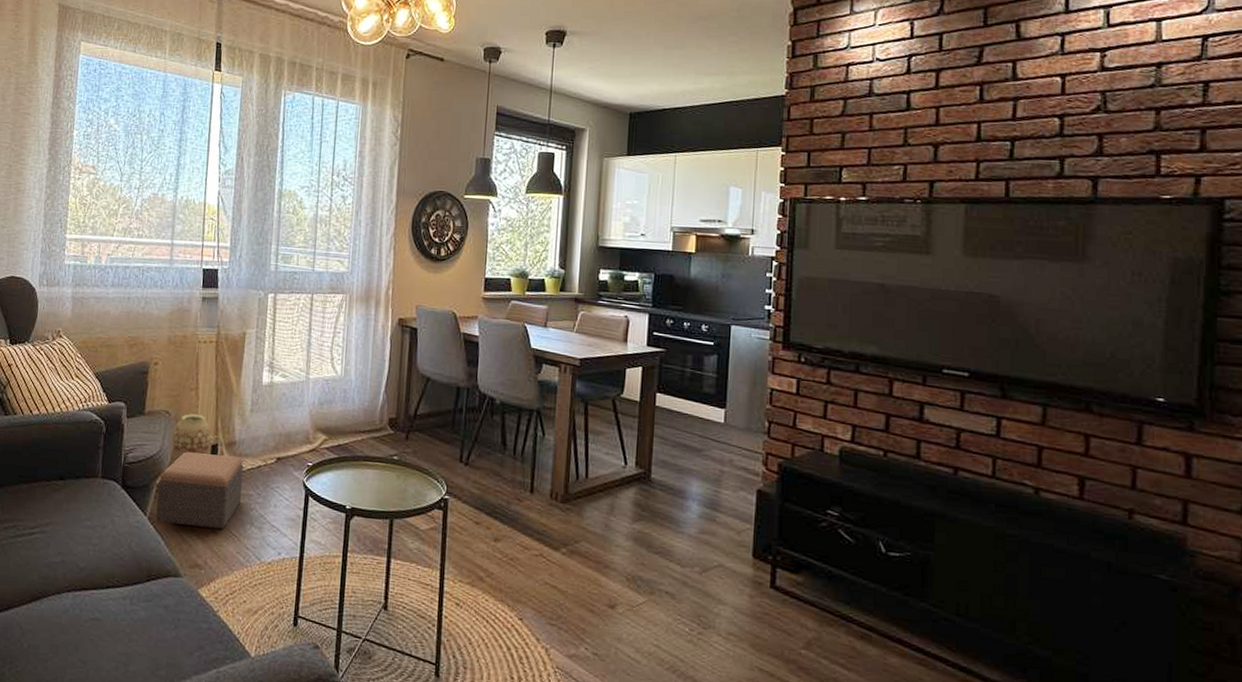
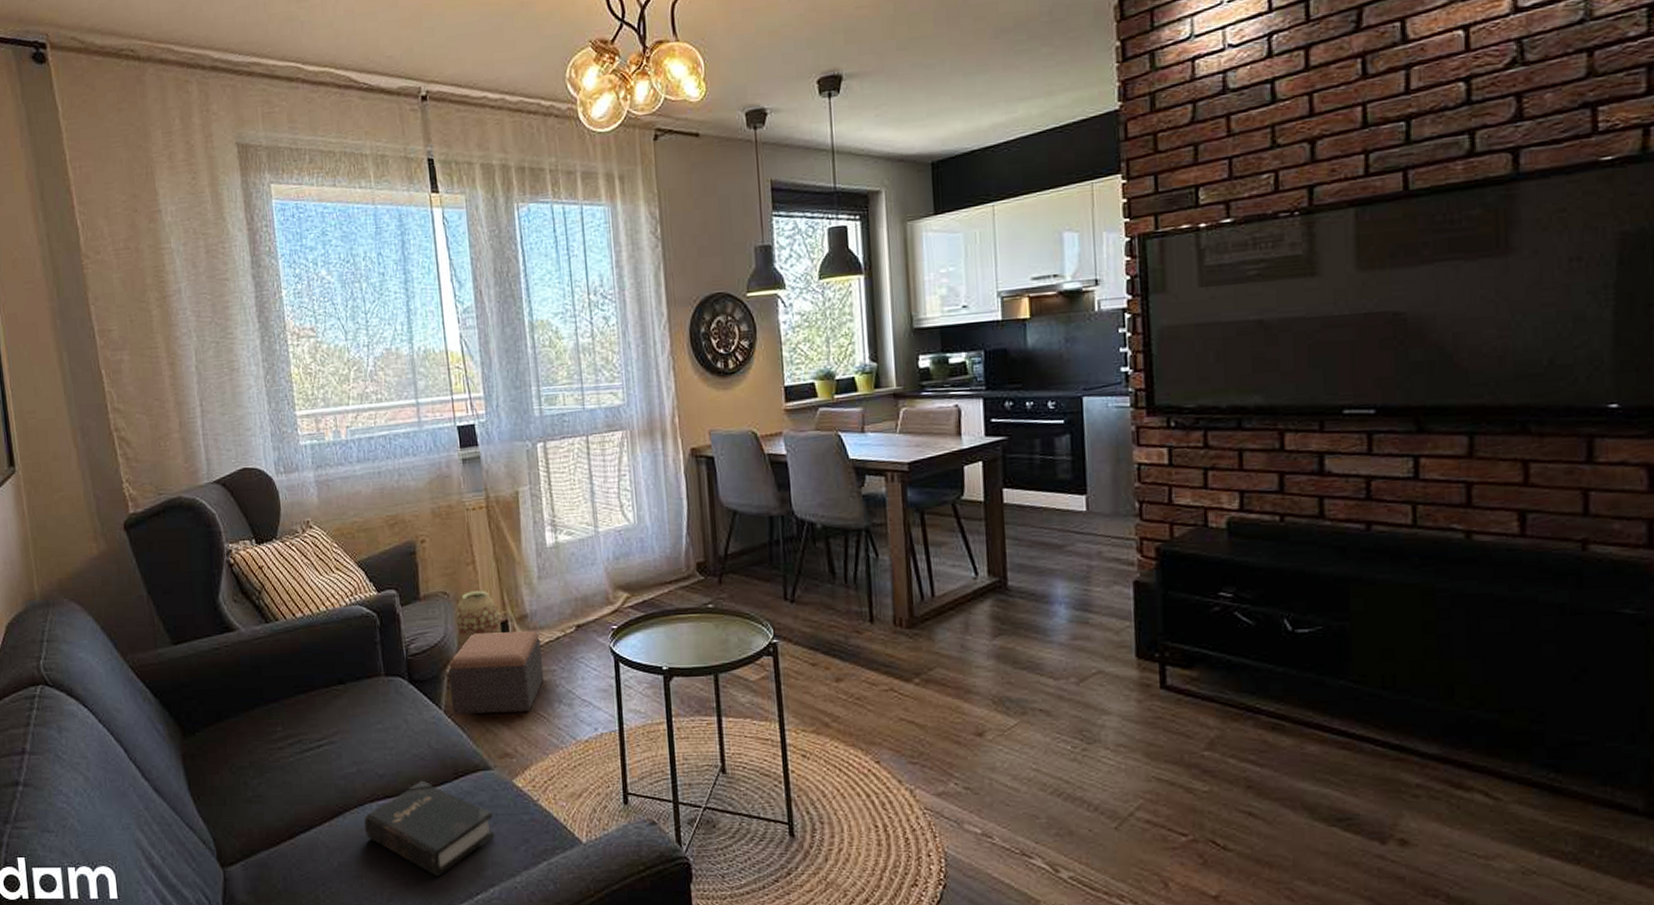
hardback book: none [57,578,175,670] -> present [364,780,494,876]

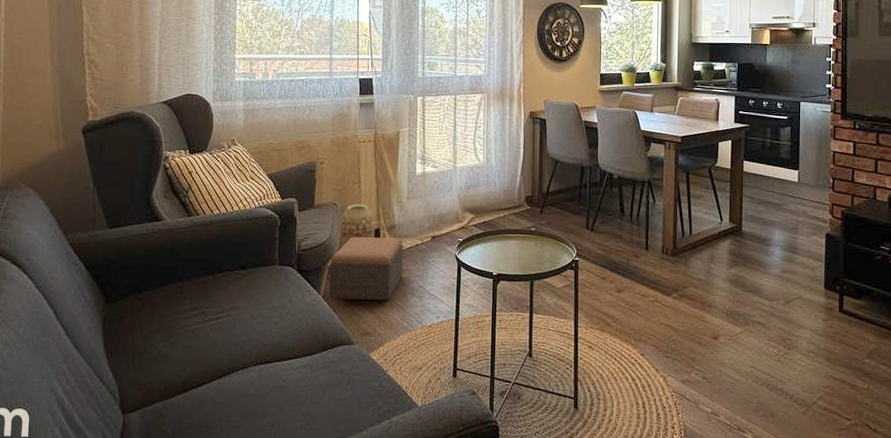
hardback book: present [364,780,494,876] -> none [246,350,350,429]

